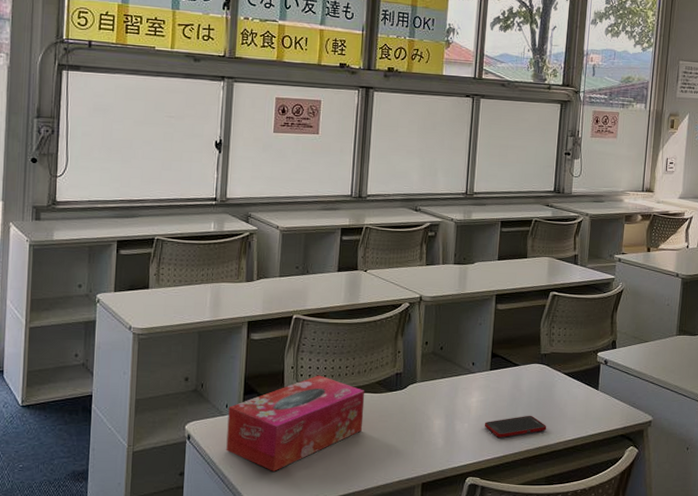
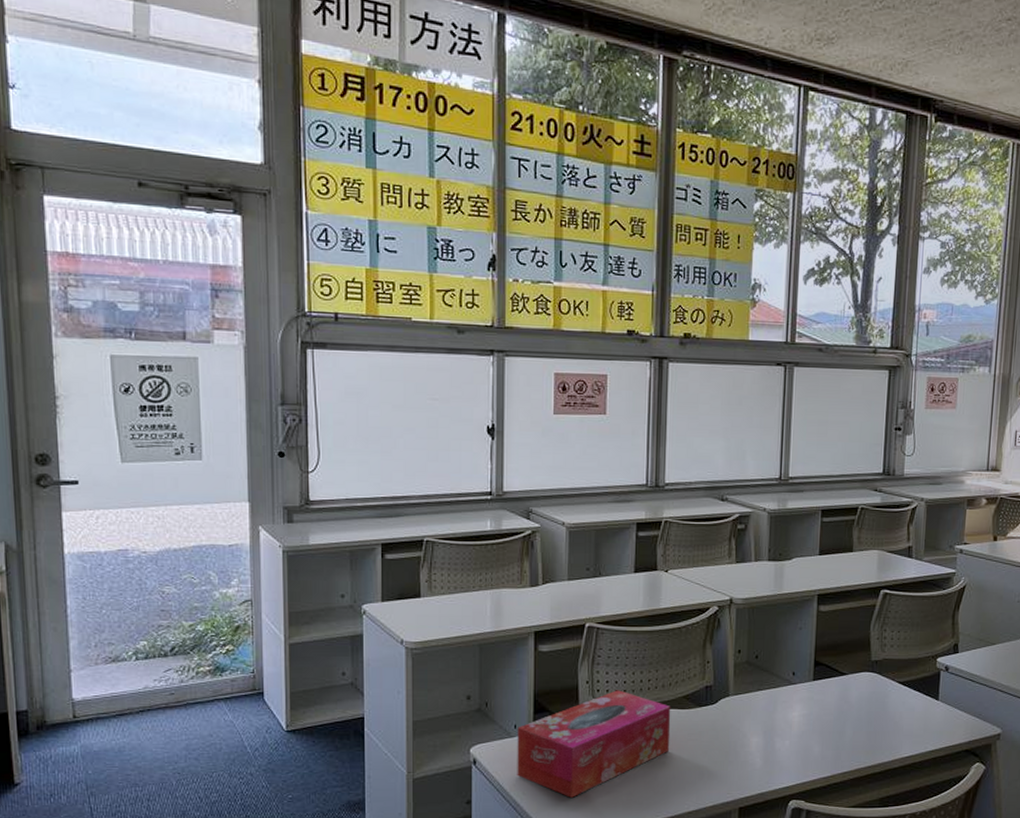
cell phone: present [484,415,547,438] -> none [808,730,880,756]

